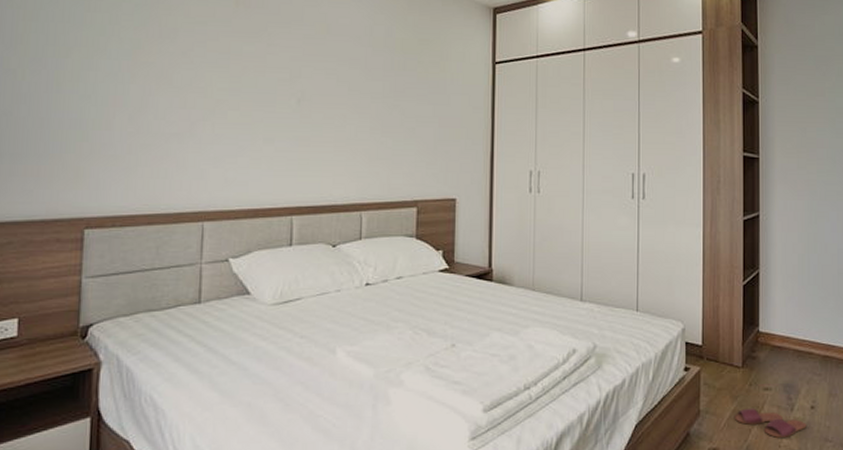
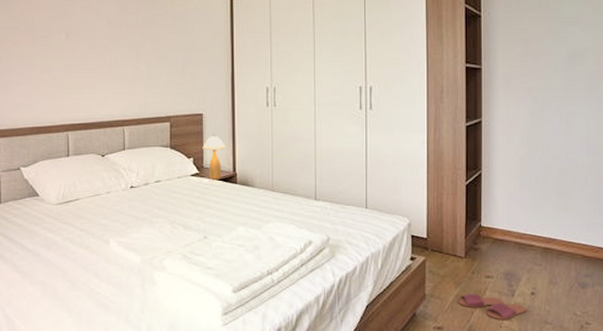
table lamp: none [454,222,483,276] -> present [202,134,228,180]

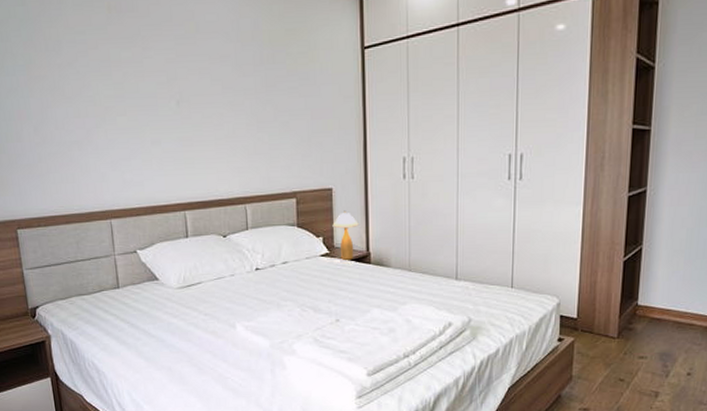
slippers: present [458,293,527,319] -> none [607,374,681,400]

